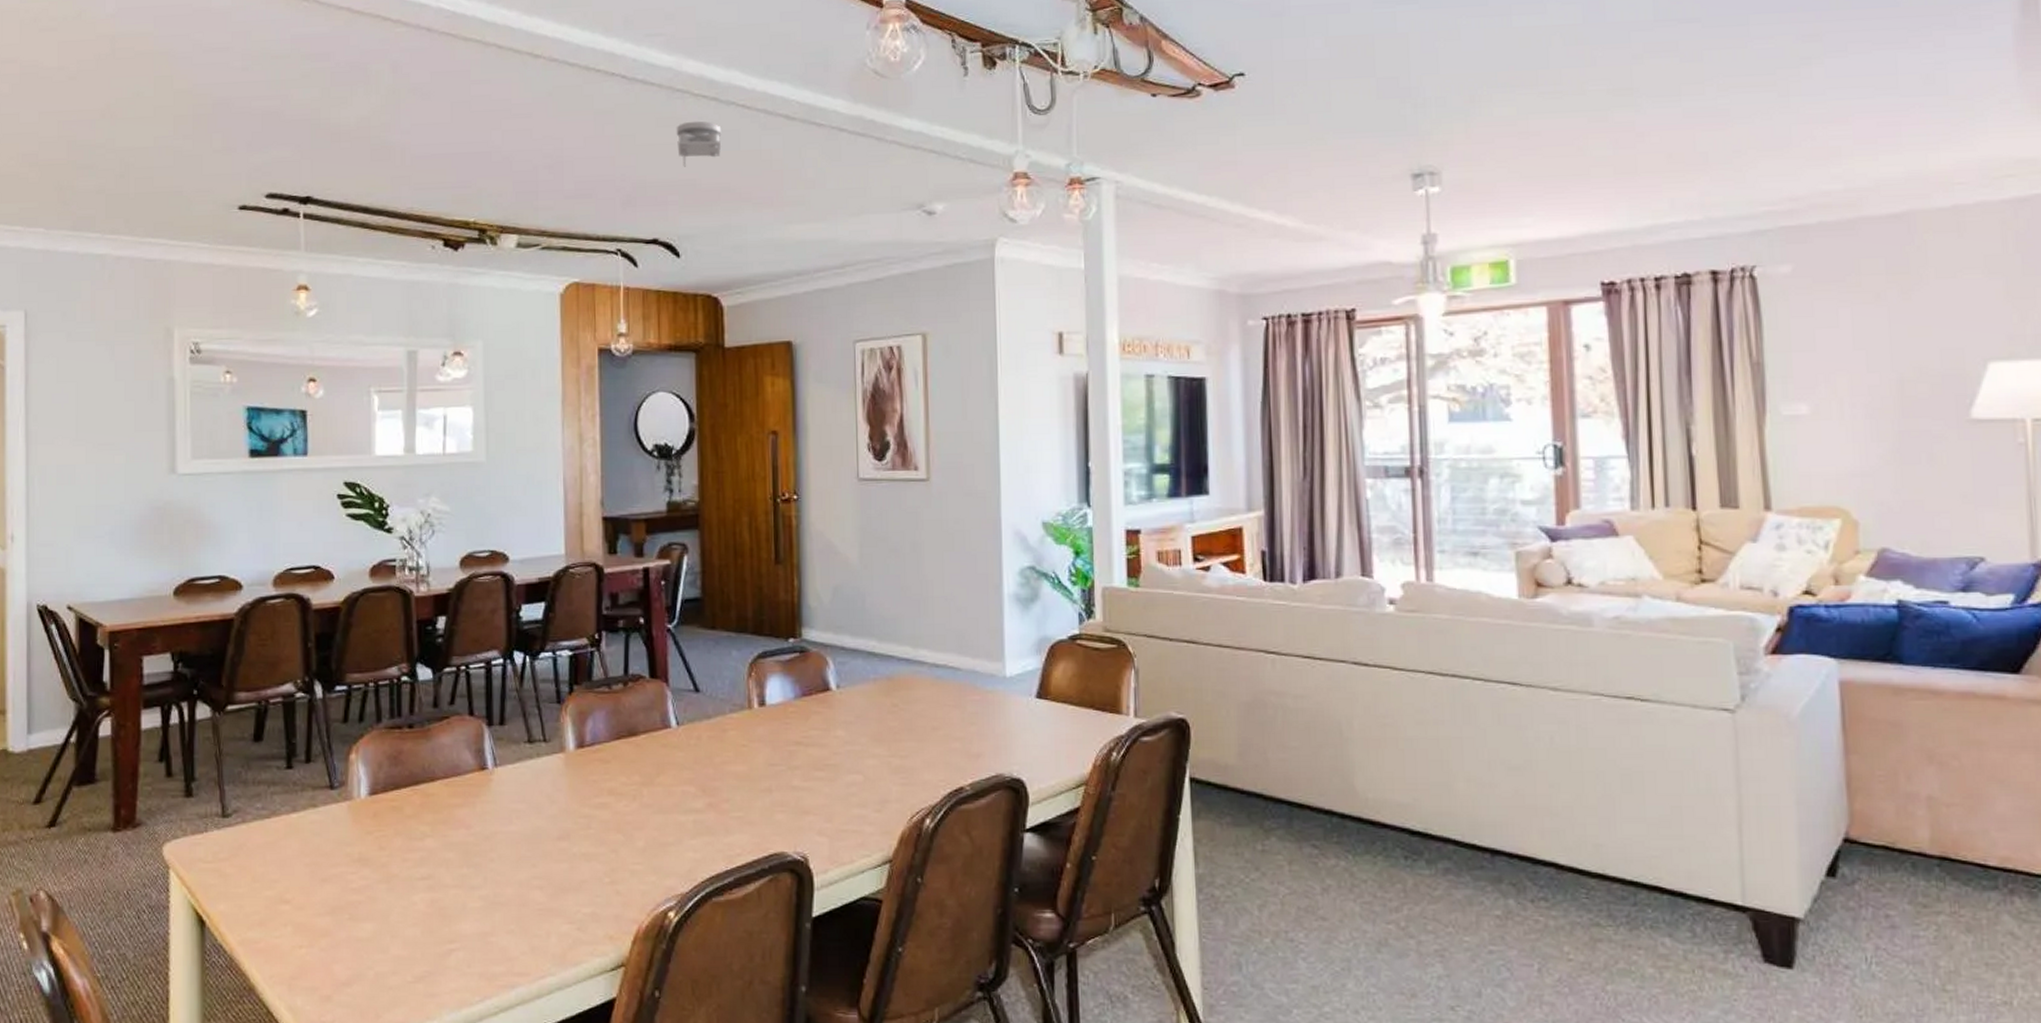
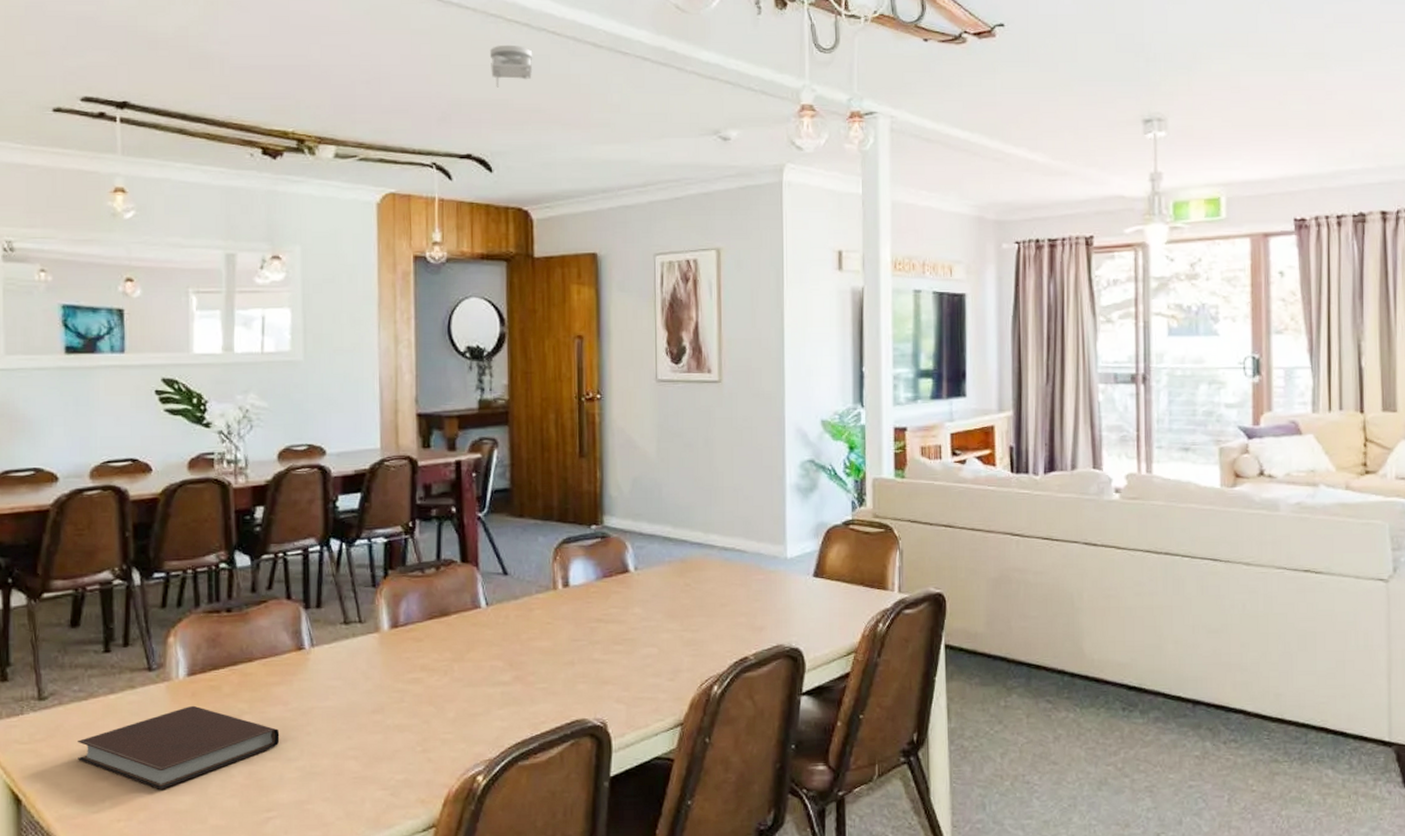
notebook: none [260,826,462,915] -> present [78,705,280,789]

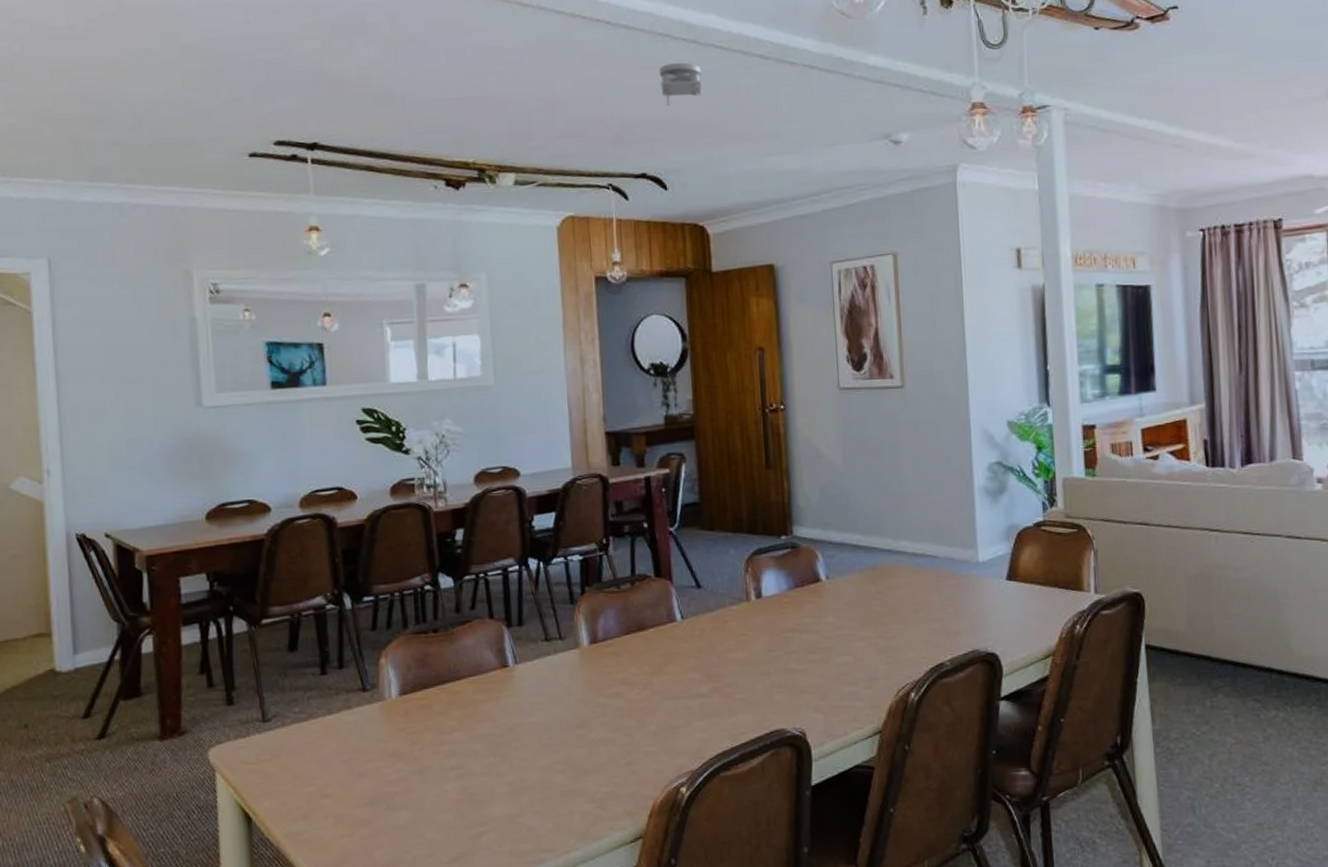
notebook: present [78,705,280,789] -> none [301,724,490,806]

